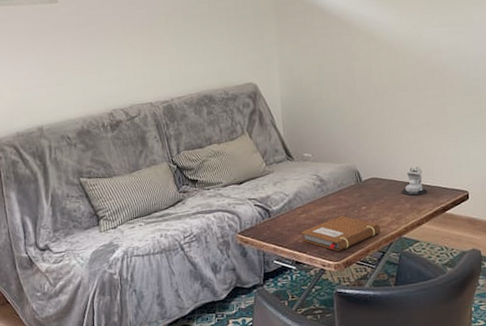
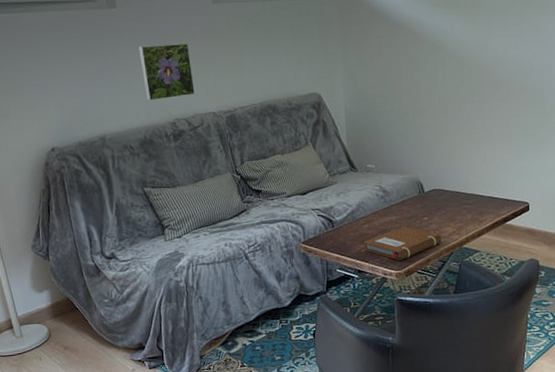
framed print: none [78,35,133,92] -> present [139,43,195,101]
candle: present [401,166,427,196] -> none [463,178,488,207]

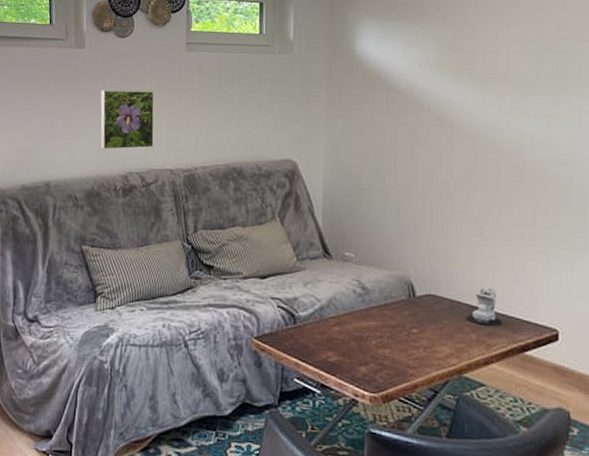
notebook: present [364,226,442,261] -> none [332,335,434,381]
candle: none [463,178,488,207] -> present [466,288,501,326]

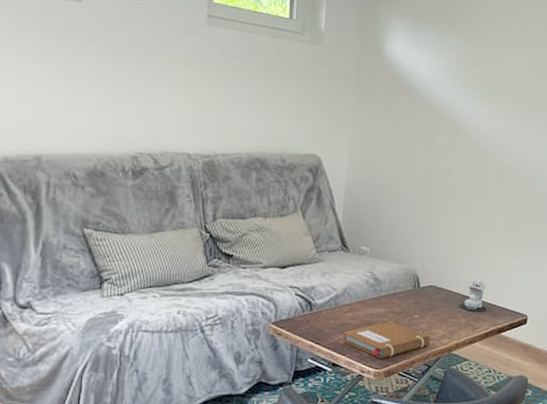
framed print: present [100,90,155,150] -> none [103,55,170,129]
notebook: none [332,335,434,381] -> present [343,320,430,359]

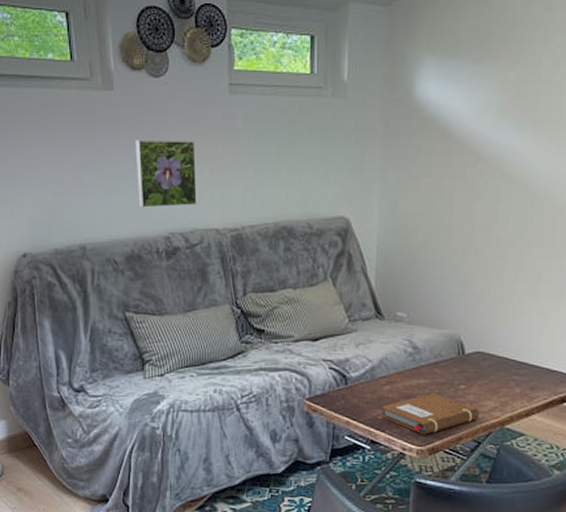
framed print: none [103,55,170,129] -> present [135,139,197,208]
candle: present [459,281,486,312] -> none [512,344,544,380]

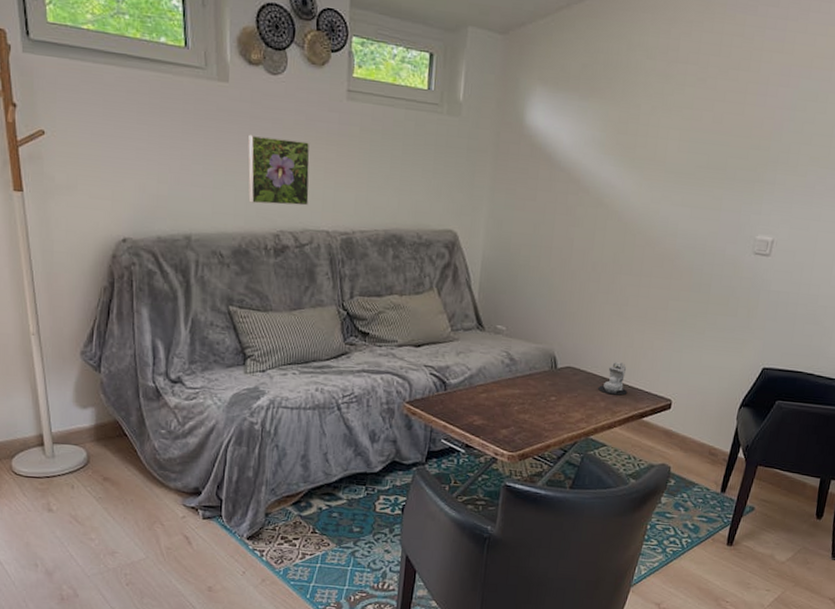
notebook: present [382,392,479,435] -> none [477,402,567,442]
candle: none [512,344,544,380] -> present [598,362,627,396]

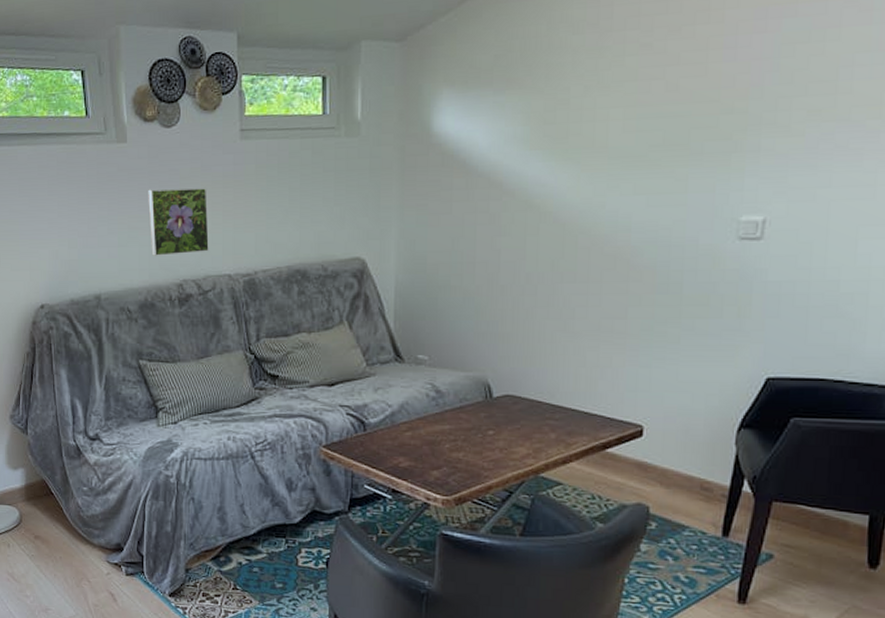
candle: present [598,362,627,396] -> none [546,385,583,424]

